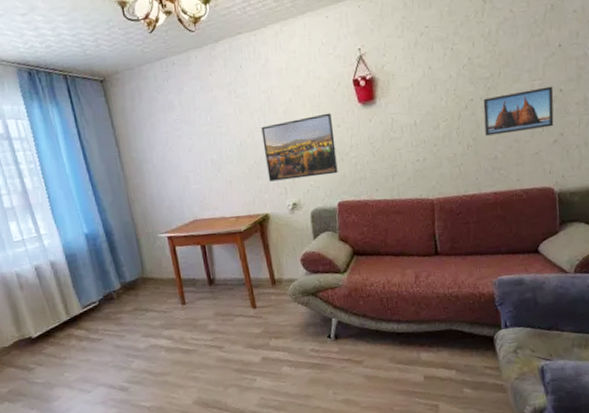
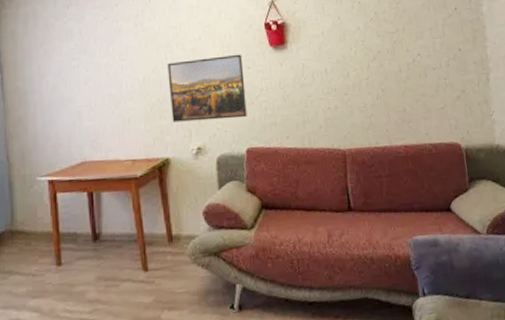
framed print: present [483,86,554,136] -> none [389,45,456,88]

